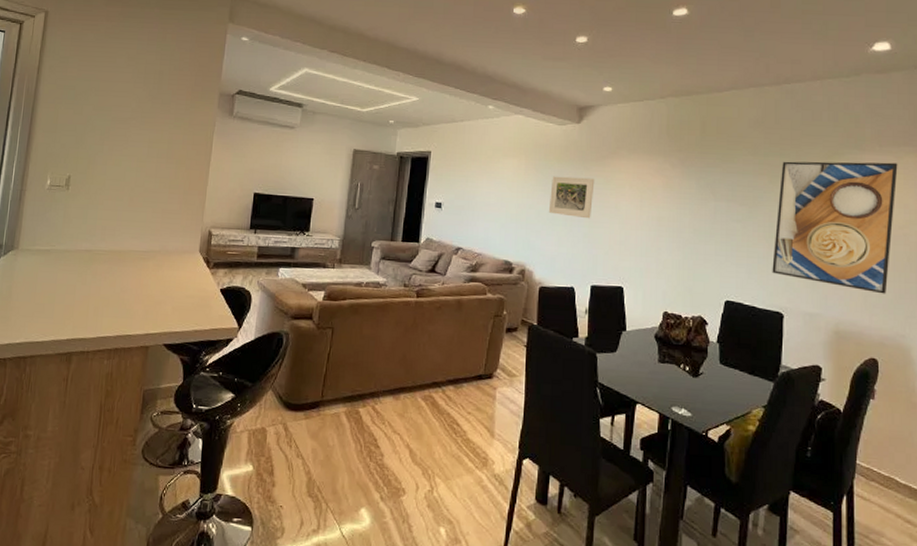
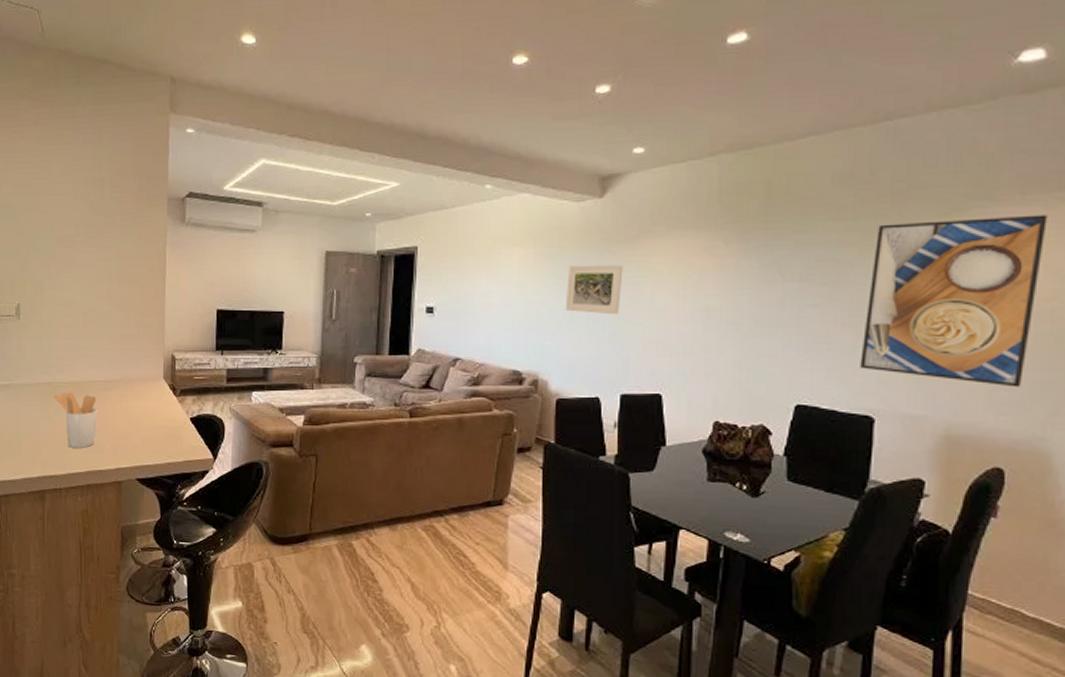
utensil holder: none [92,260,134,313] -> present [53,392,97,448]

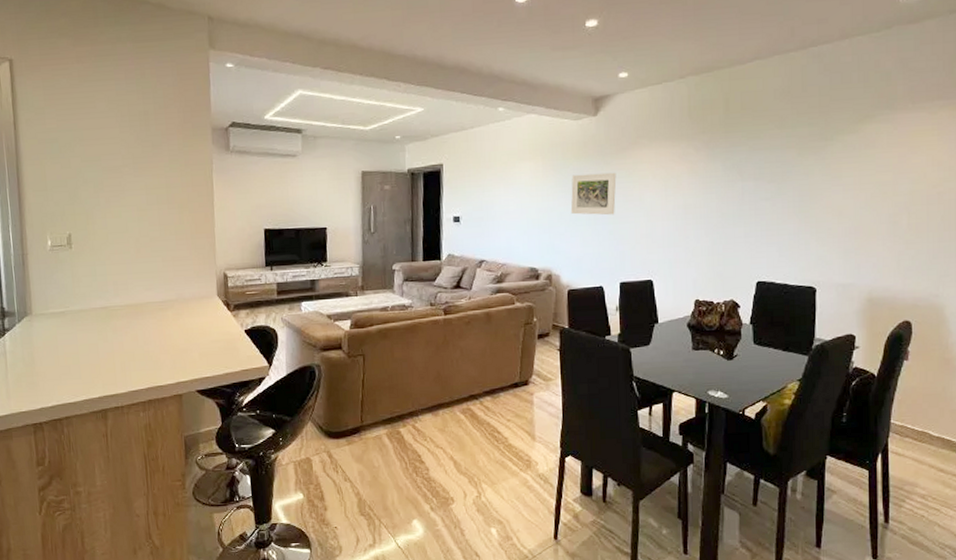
utensil holder: present [53,392,97,448] -> none [110,315,155,367]
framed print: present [860,214,1048,387] -> none [803,119,932,257]

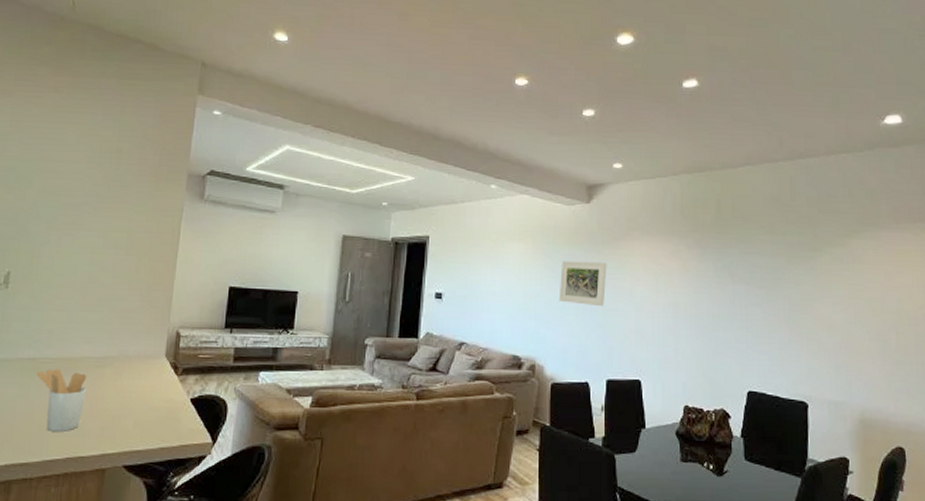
utensil holder: none [110,315,155,367] -> present [36,369,87,431]

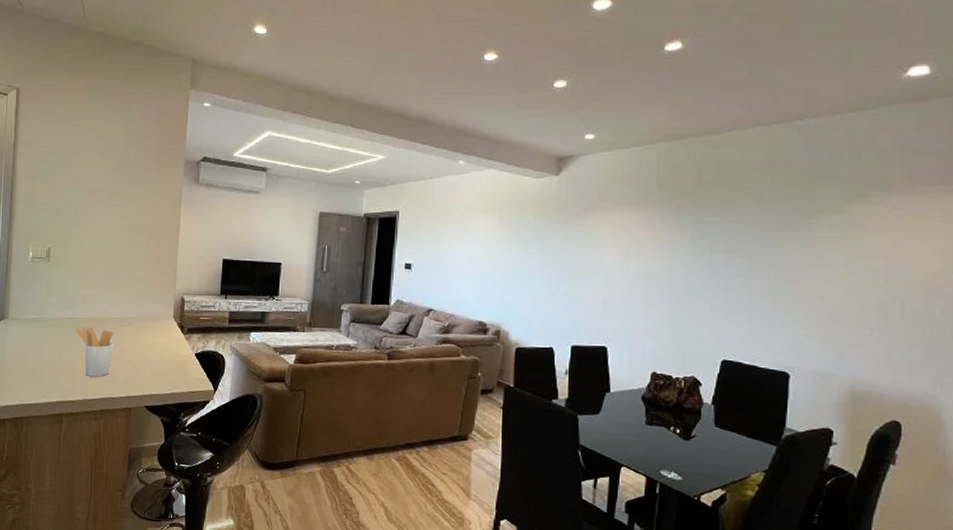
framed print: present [558,261,607,307] -> none [524,232,575,276]

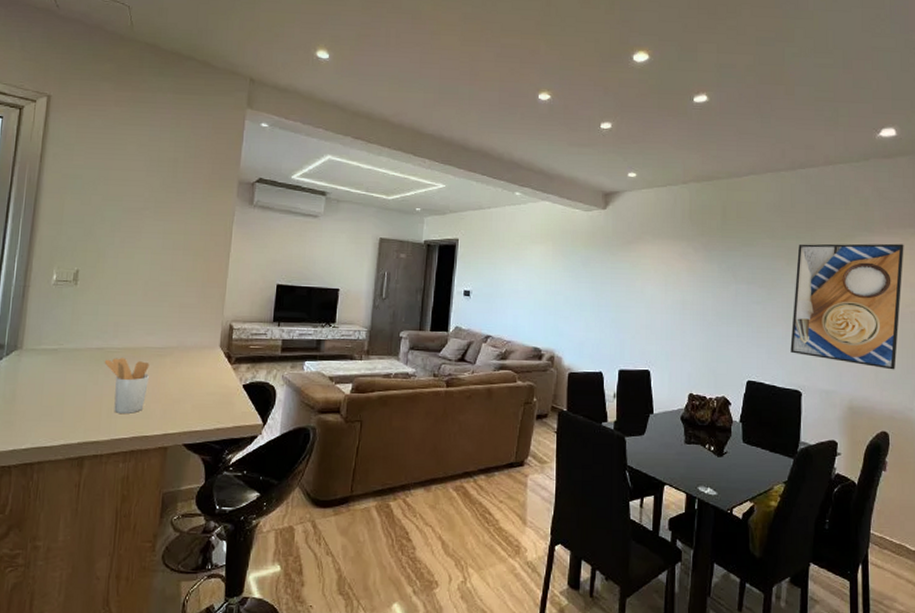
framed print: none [777,204,934,351] -> present [790,243,904,370]

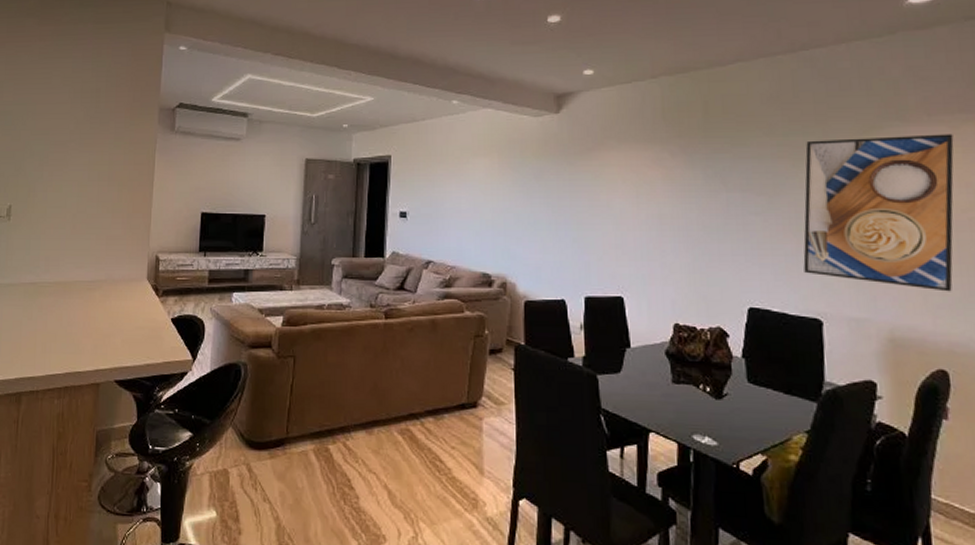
utensil holder: present [104,358,150,414] -> none [37,292,80,349]

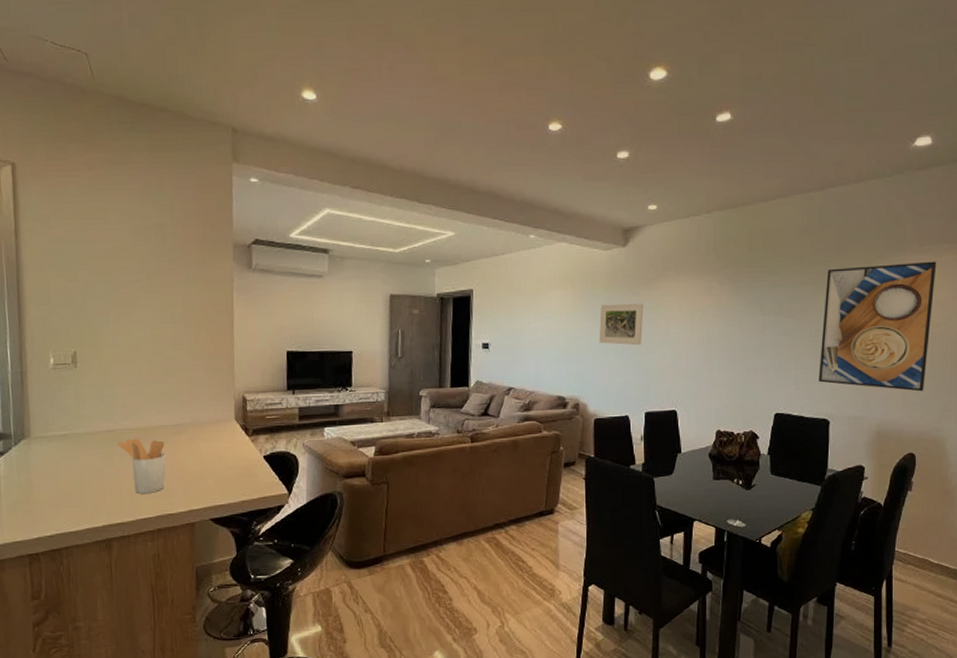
utensil holder: none [37,292,80,349] -> present [117,438,166,494]
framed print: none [529,174,581,221] -> present [598,303,644,346]

